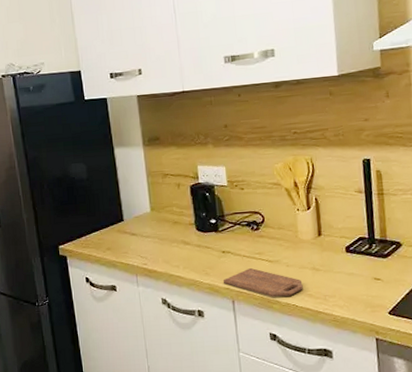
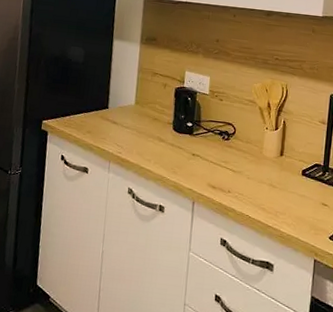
cutting board: present [223,268,303,297] -> none [188,174,259,207]

